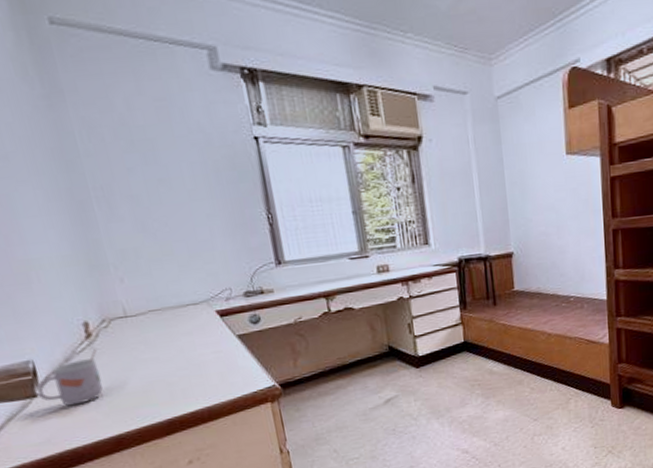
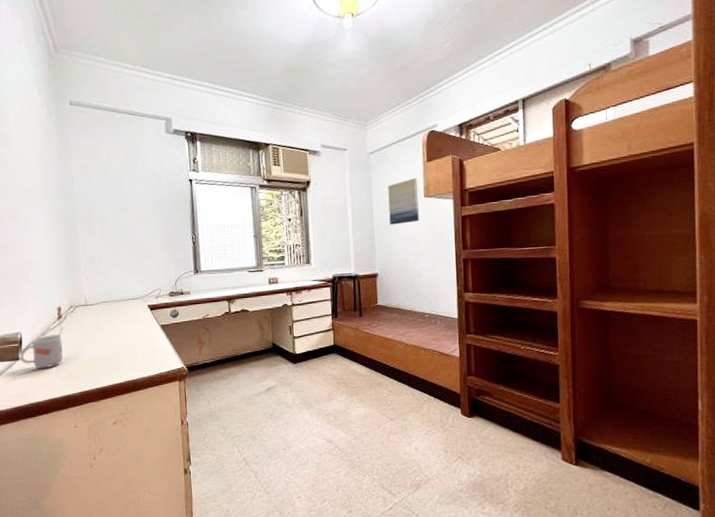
wall art: none [521,130,561,191] -> present [388,178,419,225]

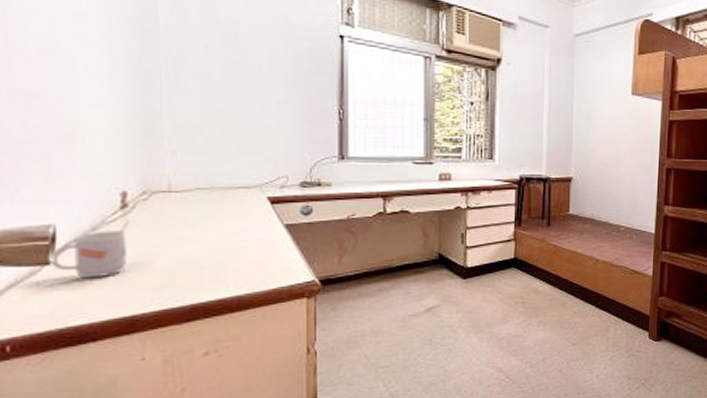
wall art: present [388,178,419,225] -> none [591,71,627,123]

